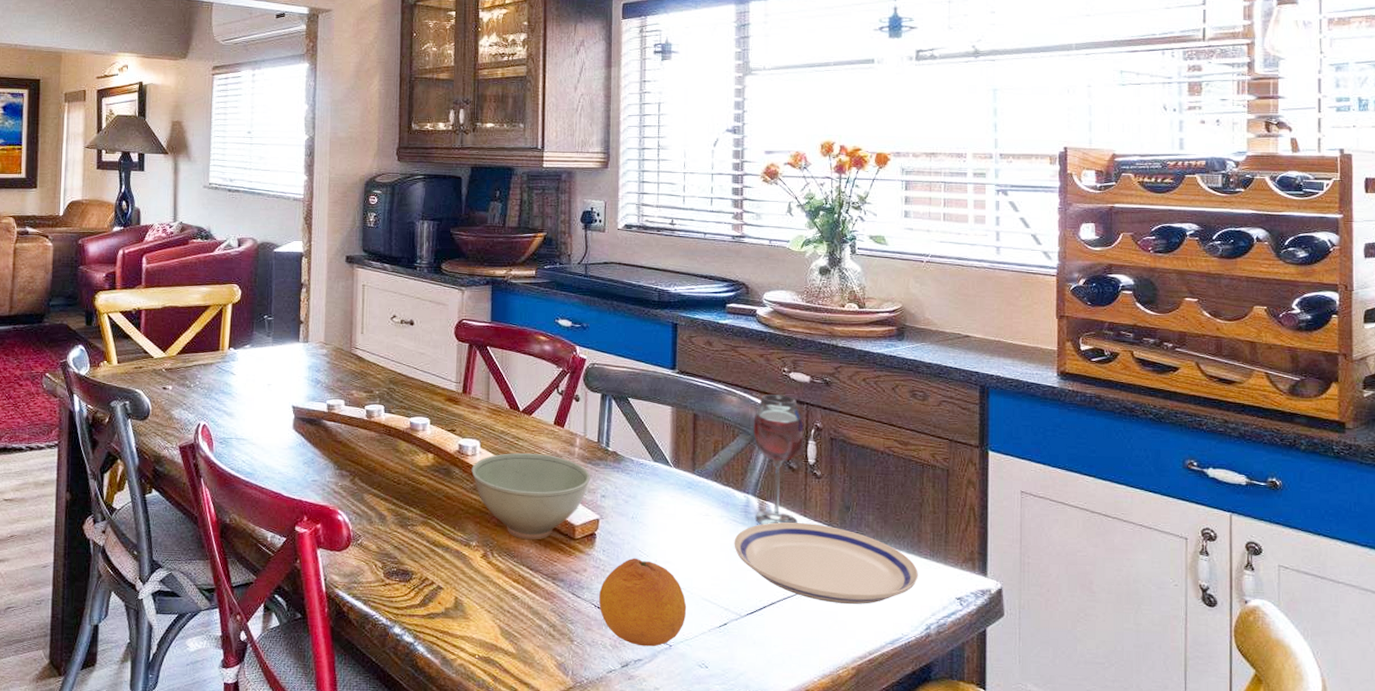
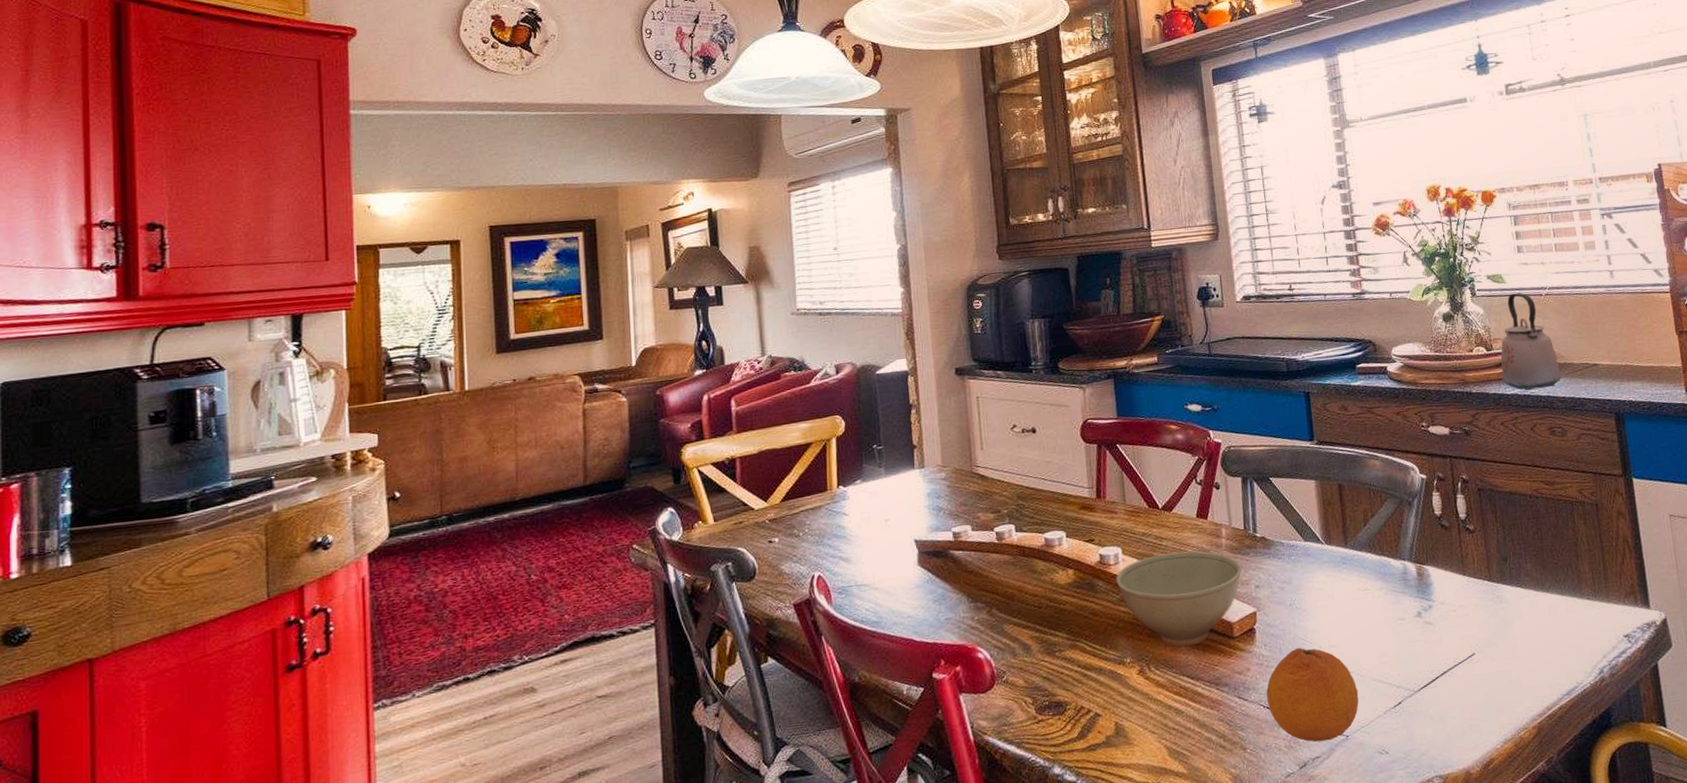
plate: present [734,522,918,604] -> none [1396,581,1584,662]
wineglass: present [753,394,803,525] -> none [1399,451,1458,591]
kettle: none [870,256,931,352] -> present [1501,292,1561,390]

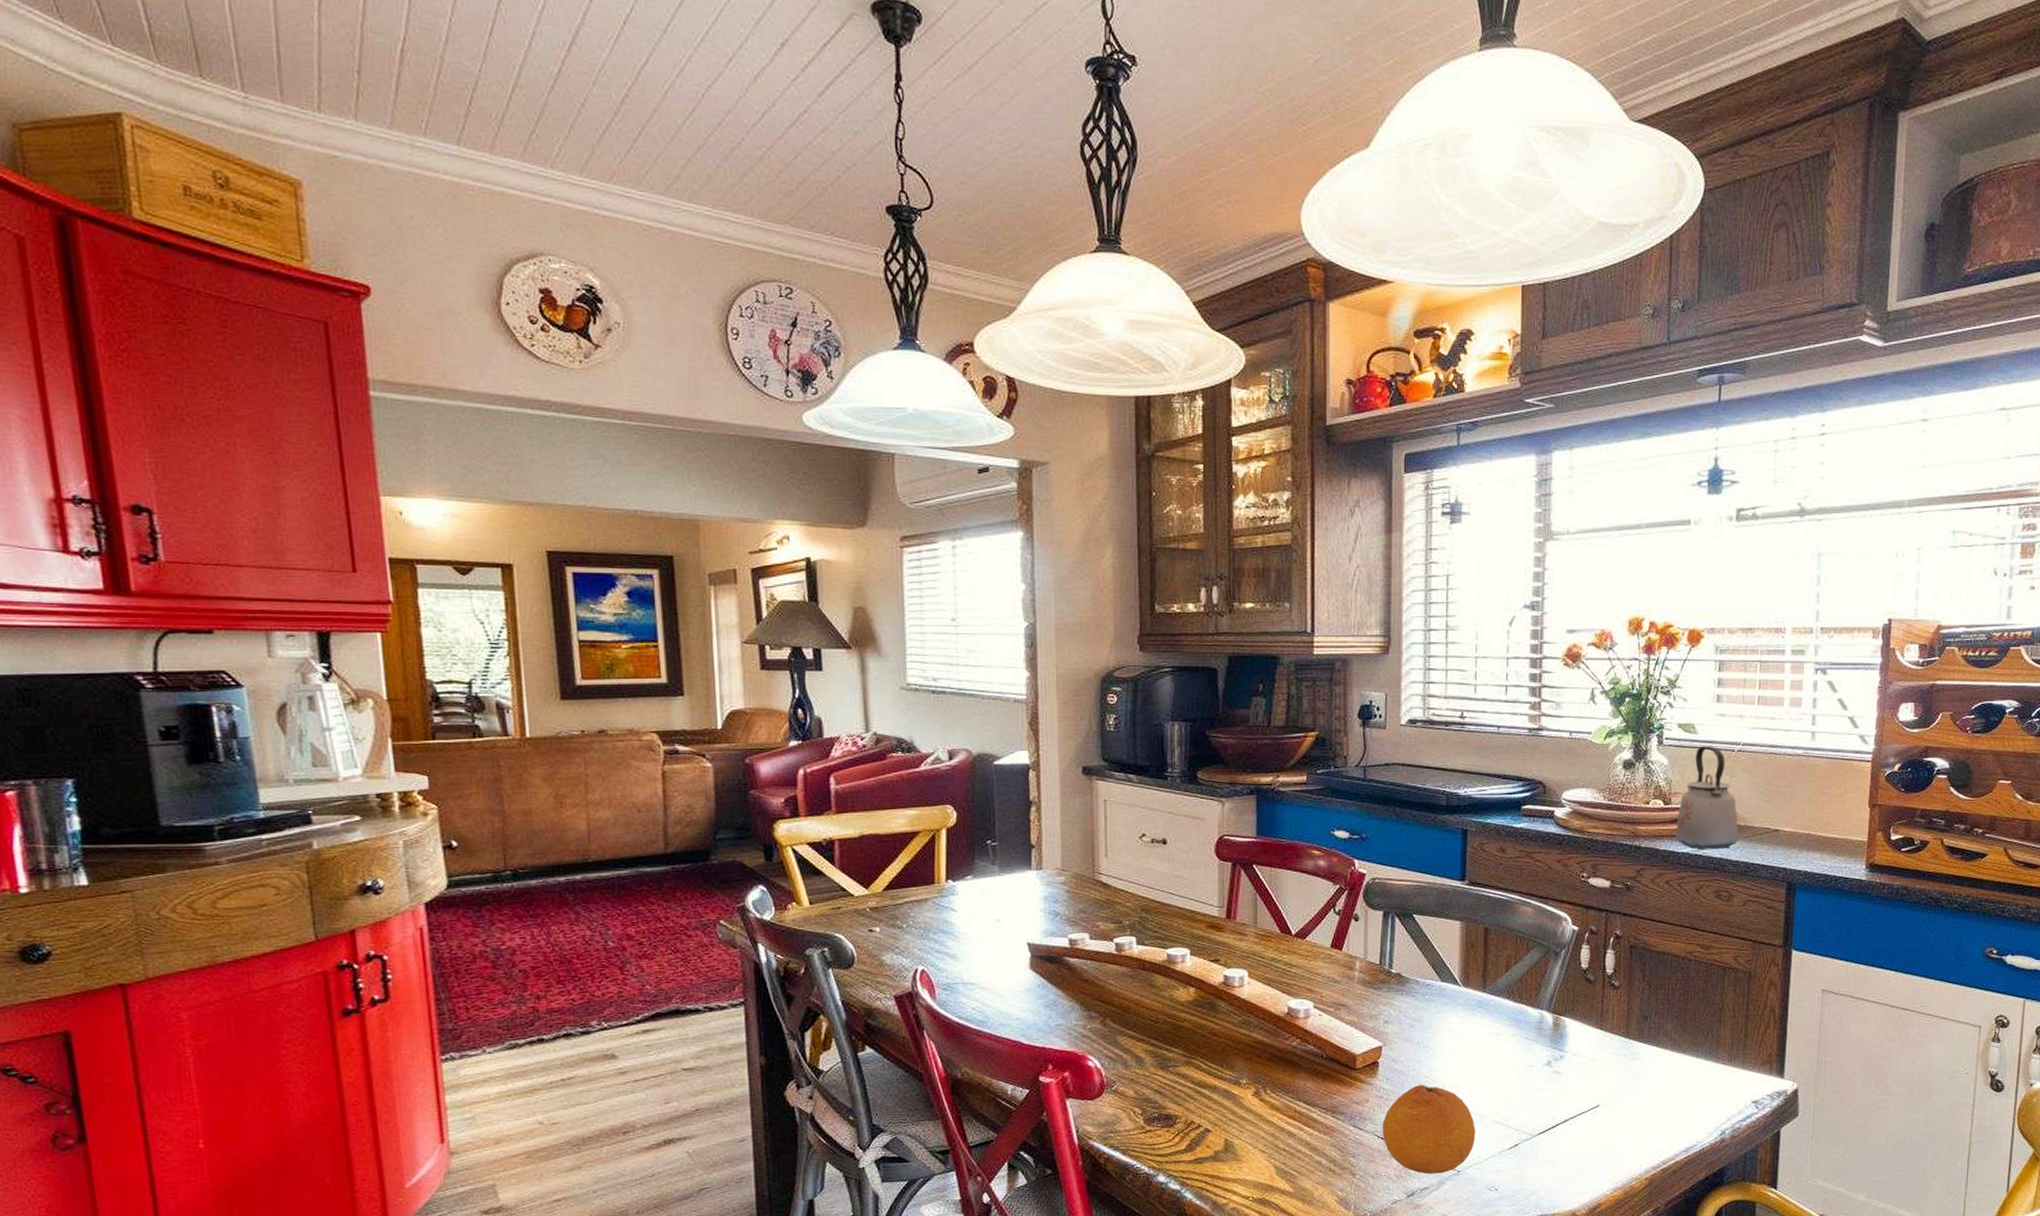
bowl: present [1116,551,1242,647] -> none [1239,980,1372,1074]

